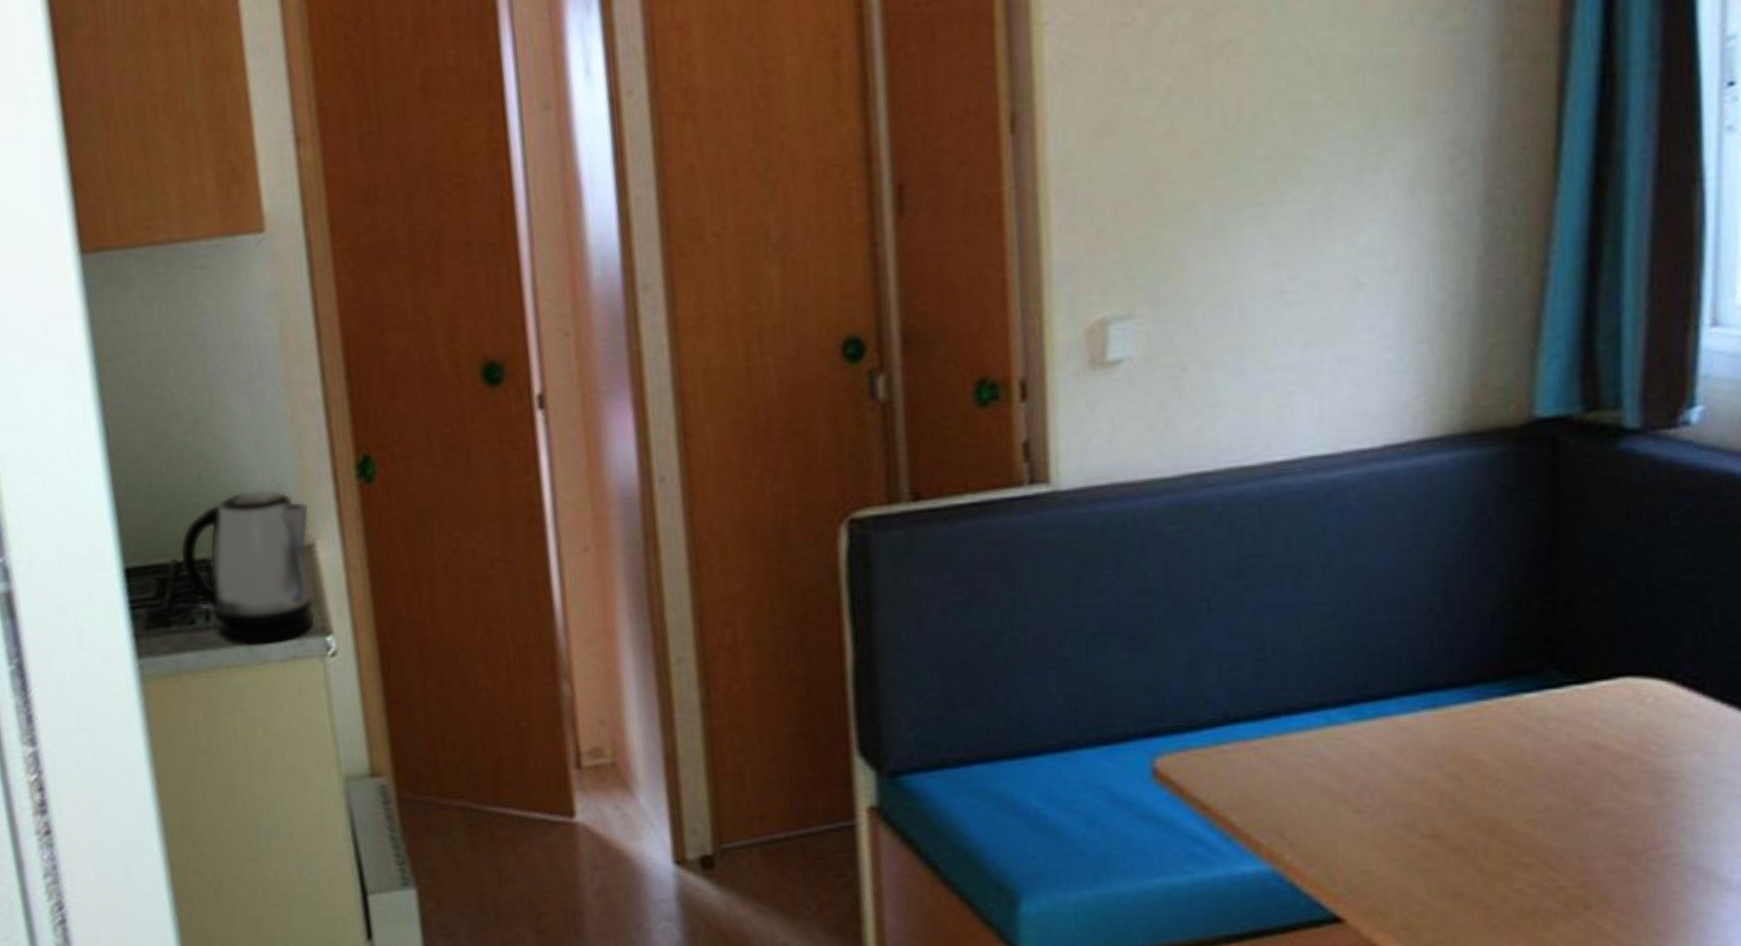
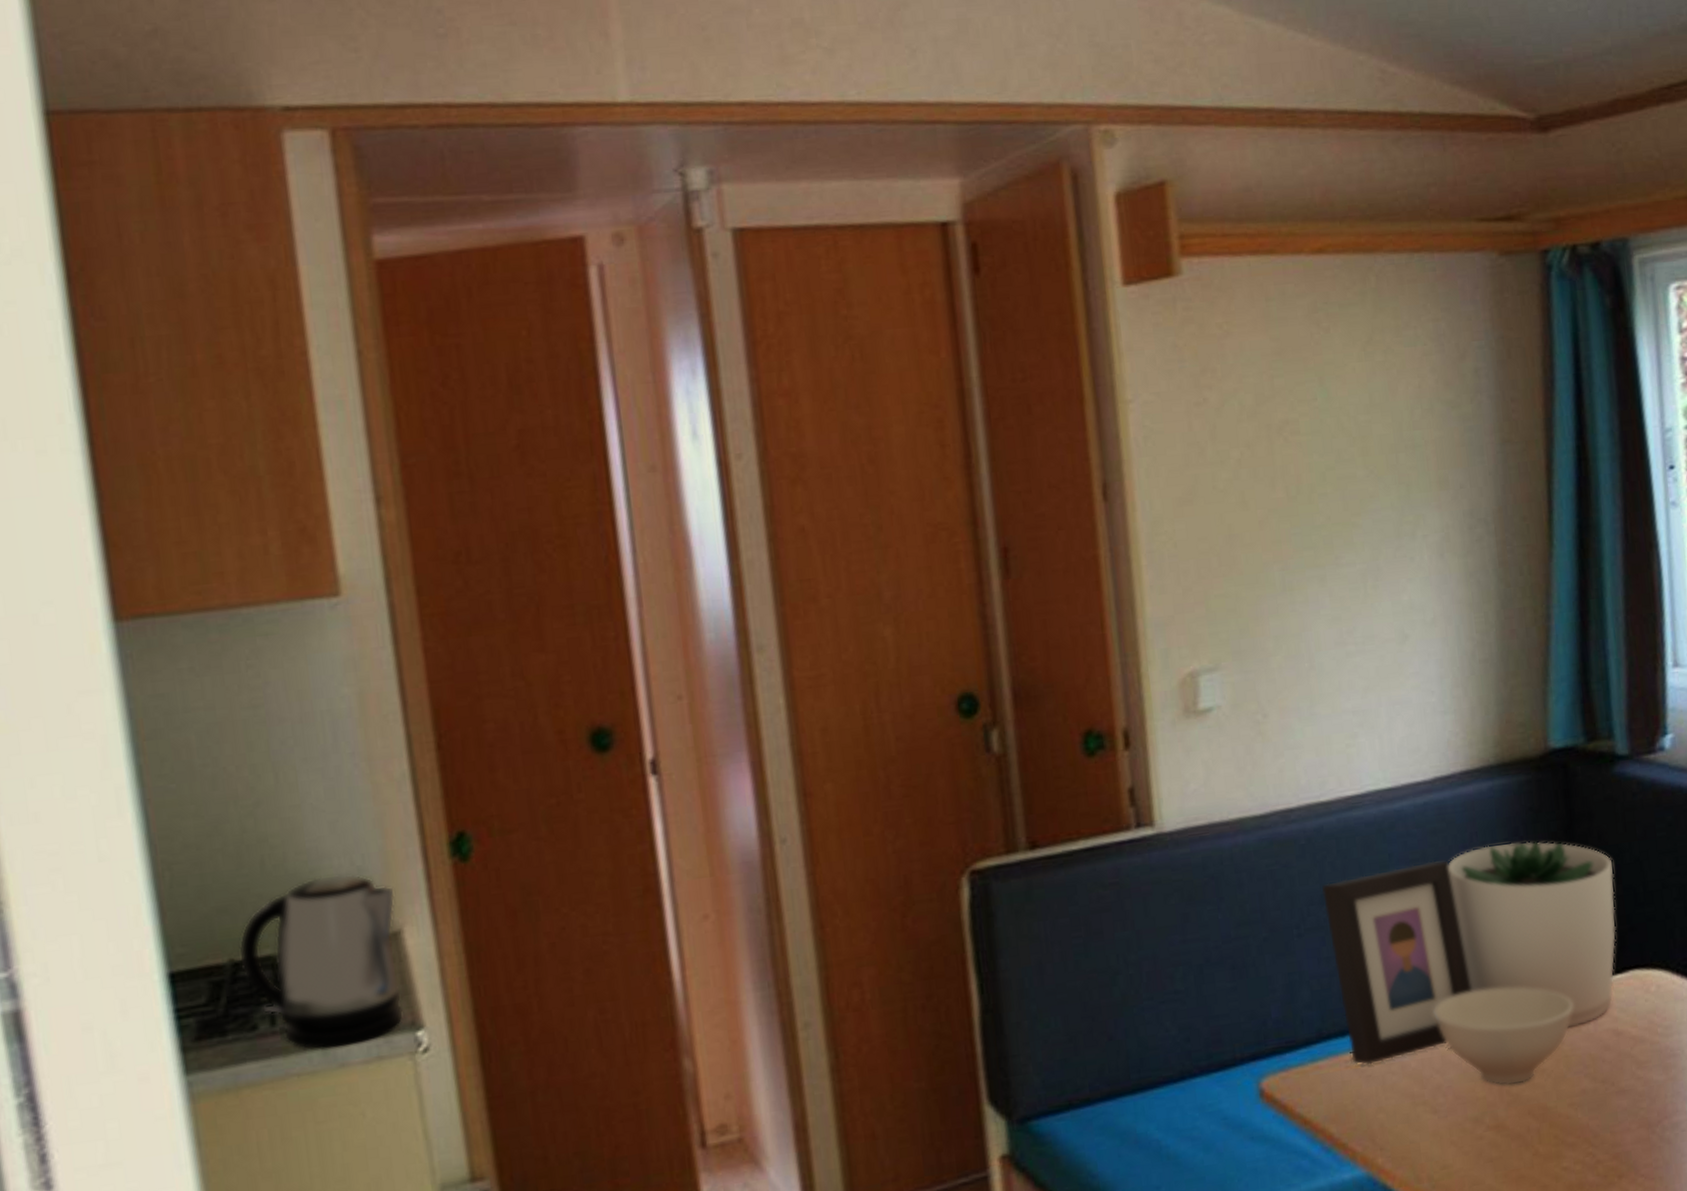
picture frame: none [1238,538,1414,754] -> present [1321,860,1472,1065]
bowl: none [1363,683,1542,792] -> present [1432,987,1574,1085]
planter: none [1394,522,1608,735] -> present [1448,840,1616,1026]

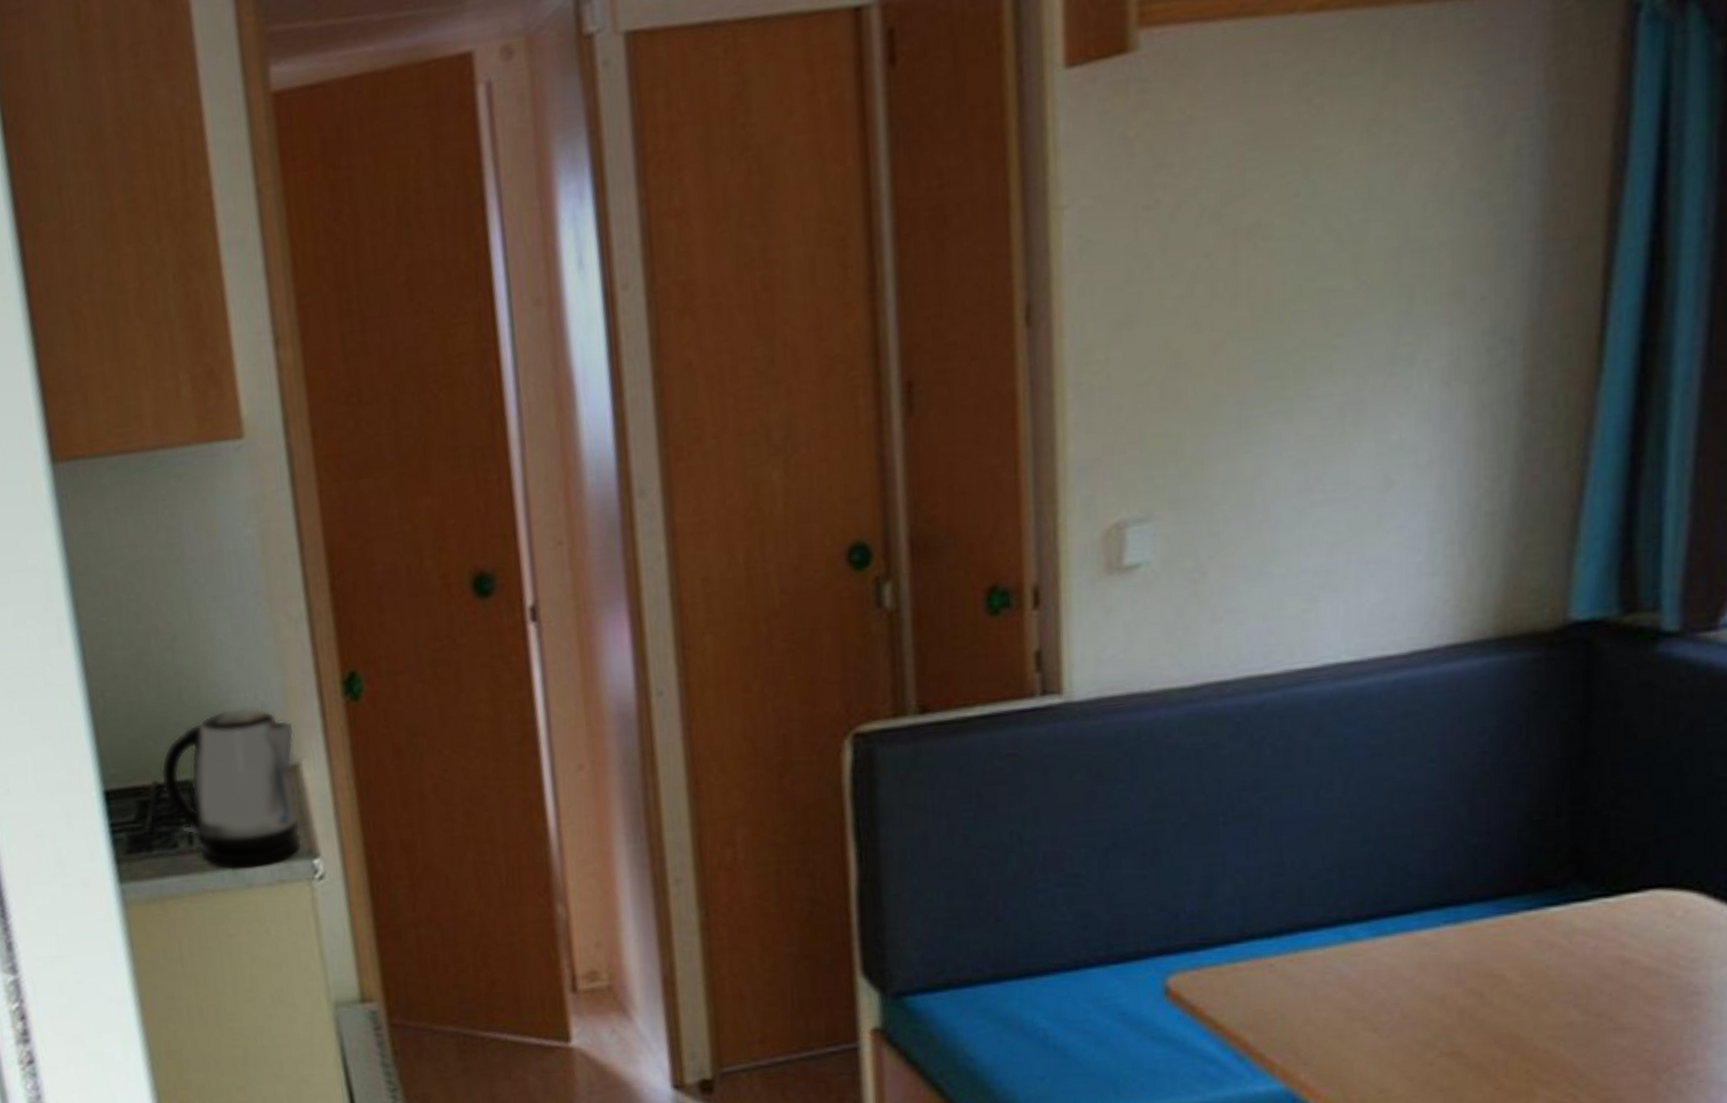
picture frame: present [1321,860,1472,1065] -> none [1257,748,1436,972]
bowl: present [1432,987,1574,1085] -> none [1383,897,1568,1009]
planter: present [1448,840,1616,1026] -> none [1419,730,1641,949]

